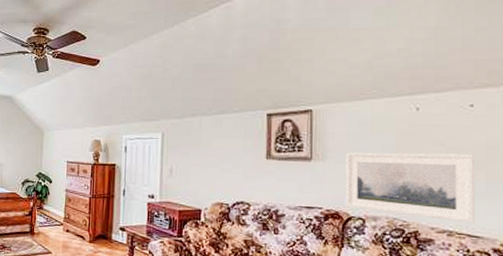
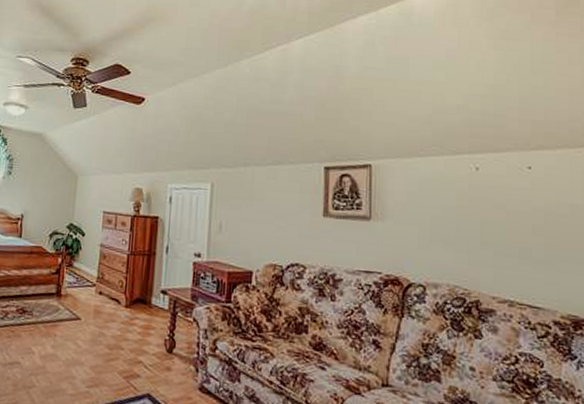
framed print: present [345,152,475,223] -> none [405,212,535,293]

